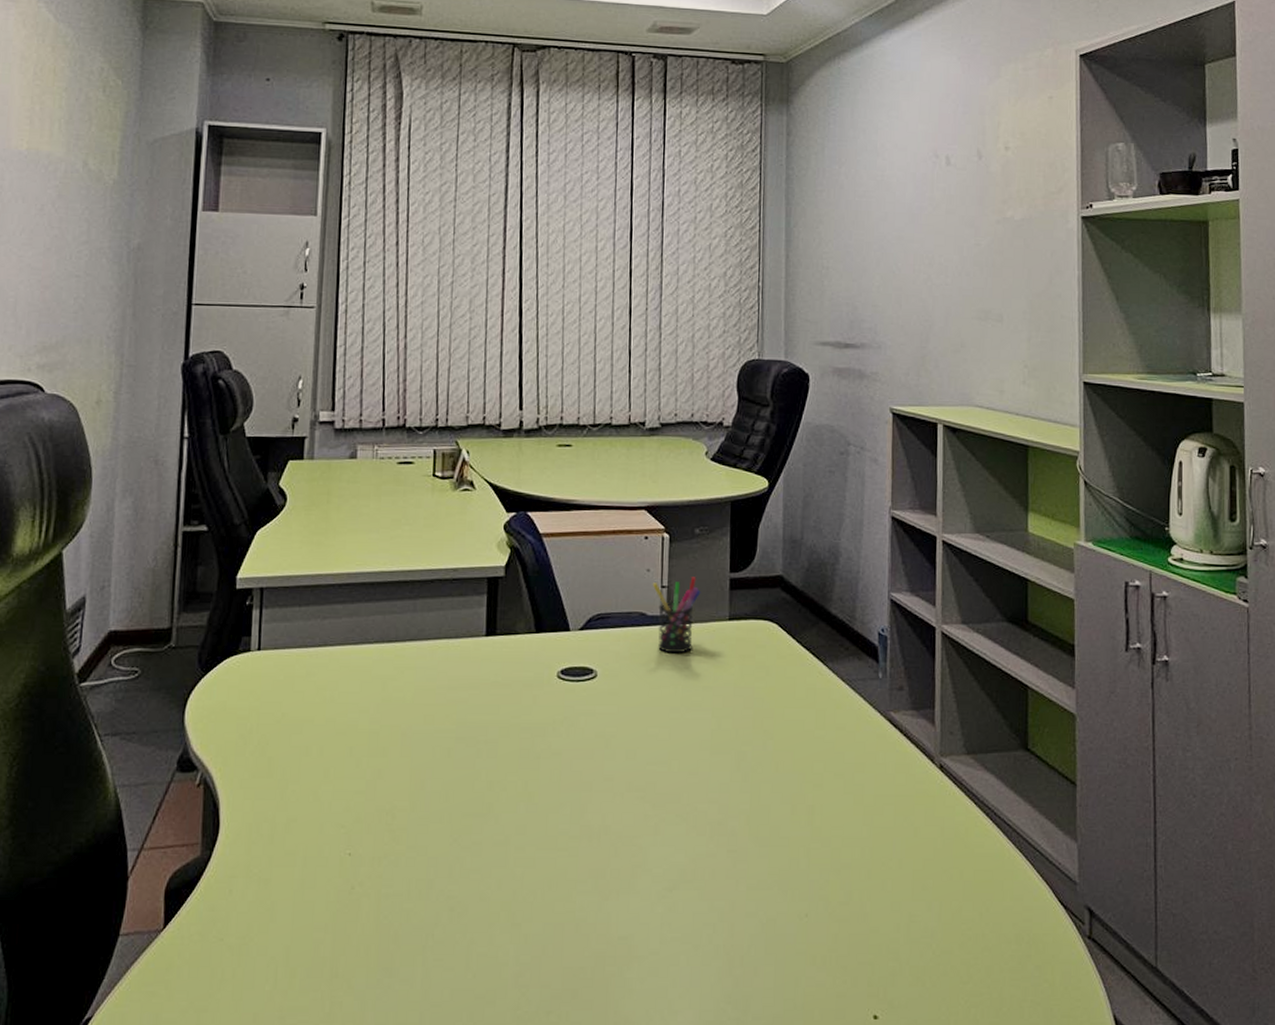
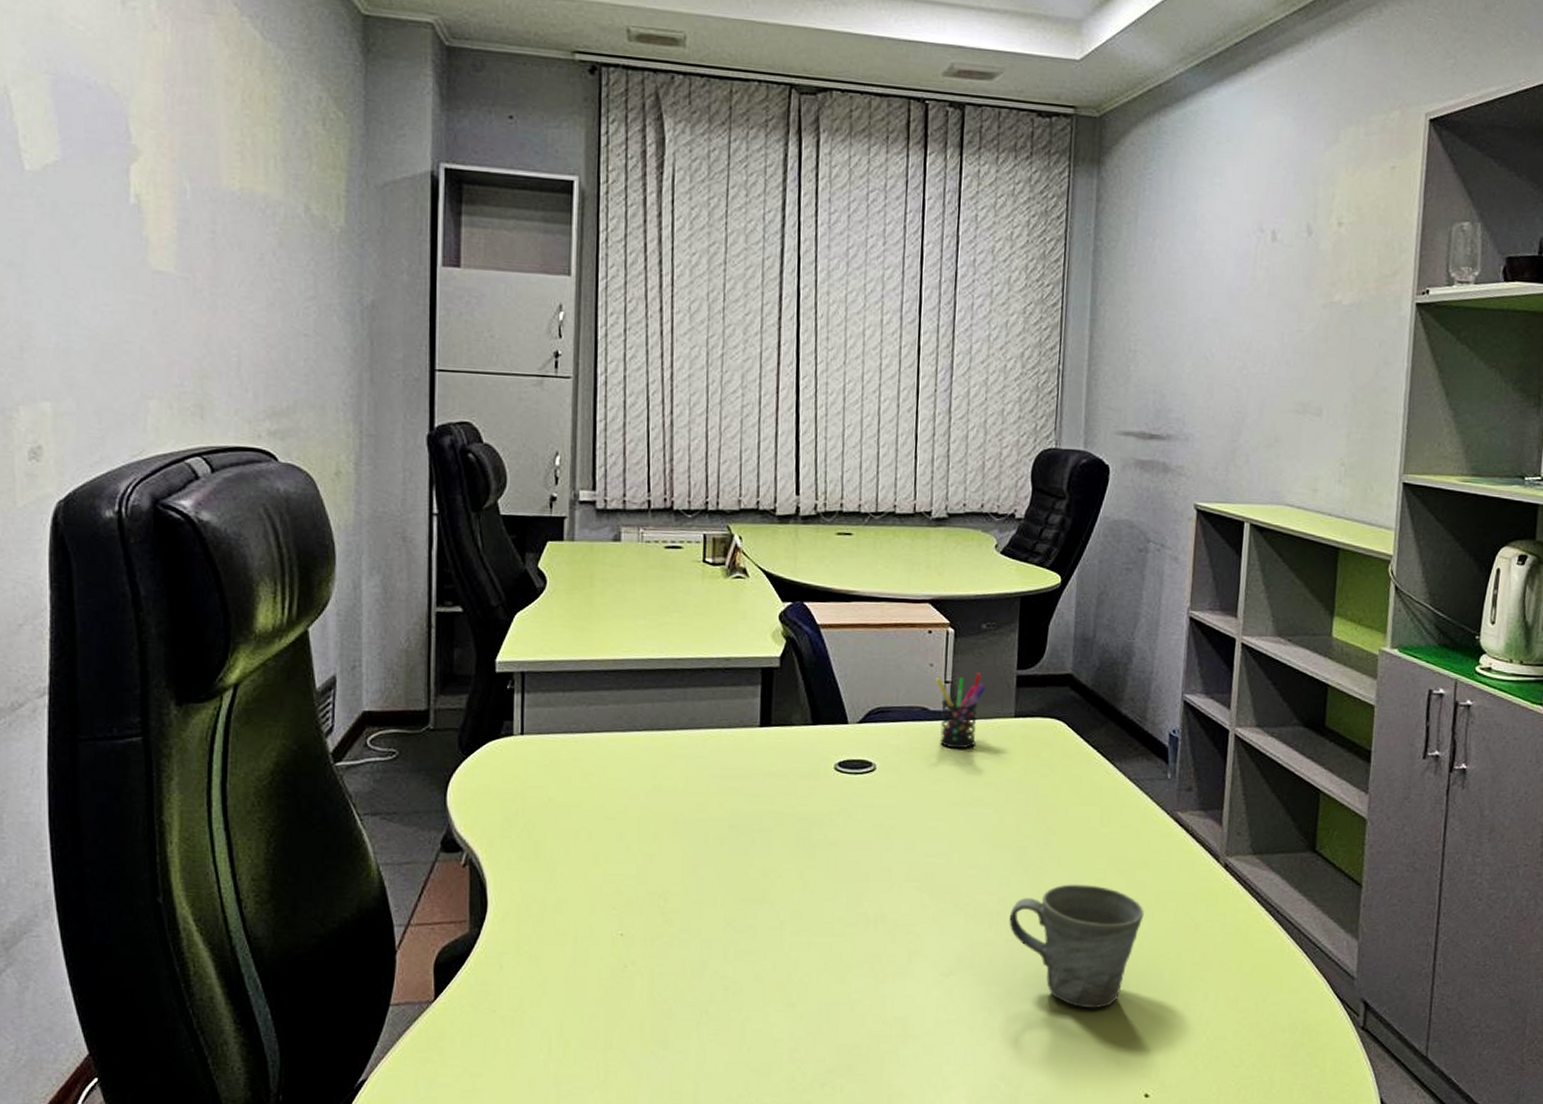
mug: none [730,790,863,923] -> present [1009,884,1144,1009]

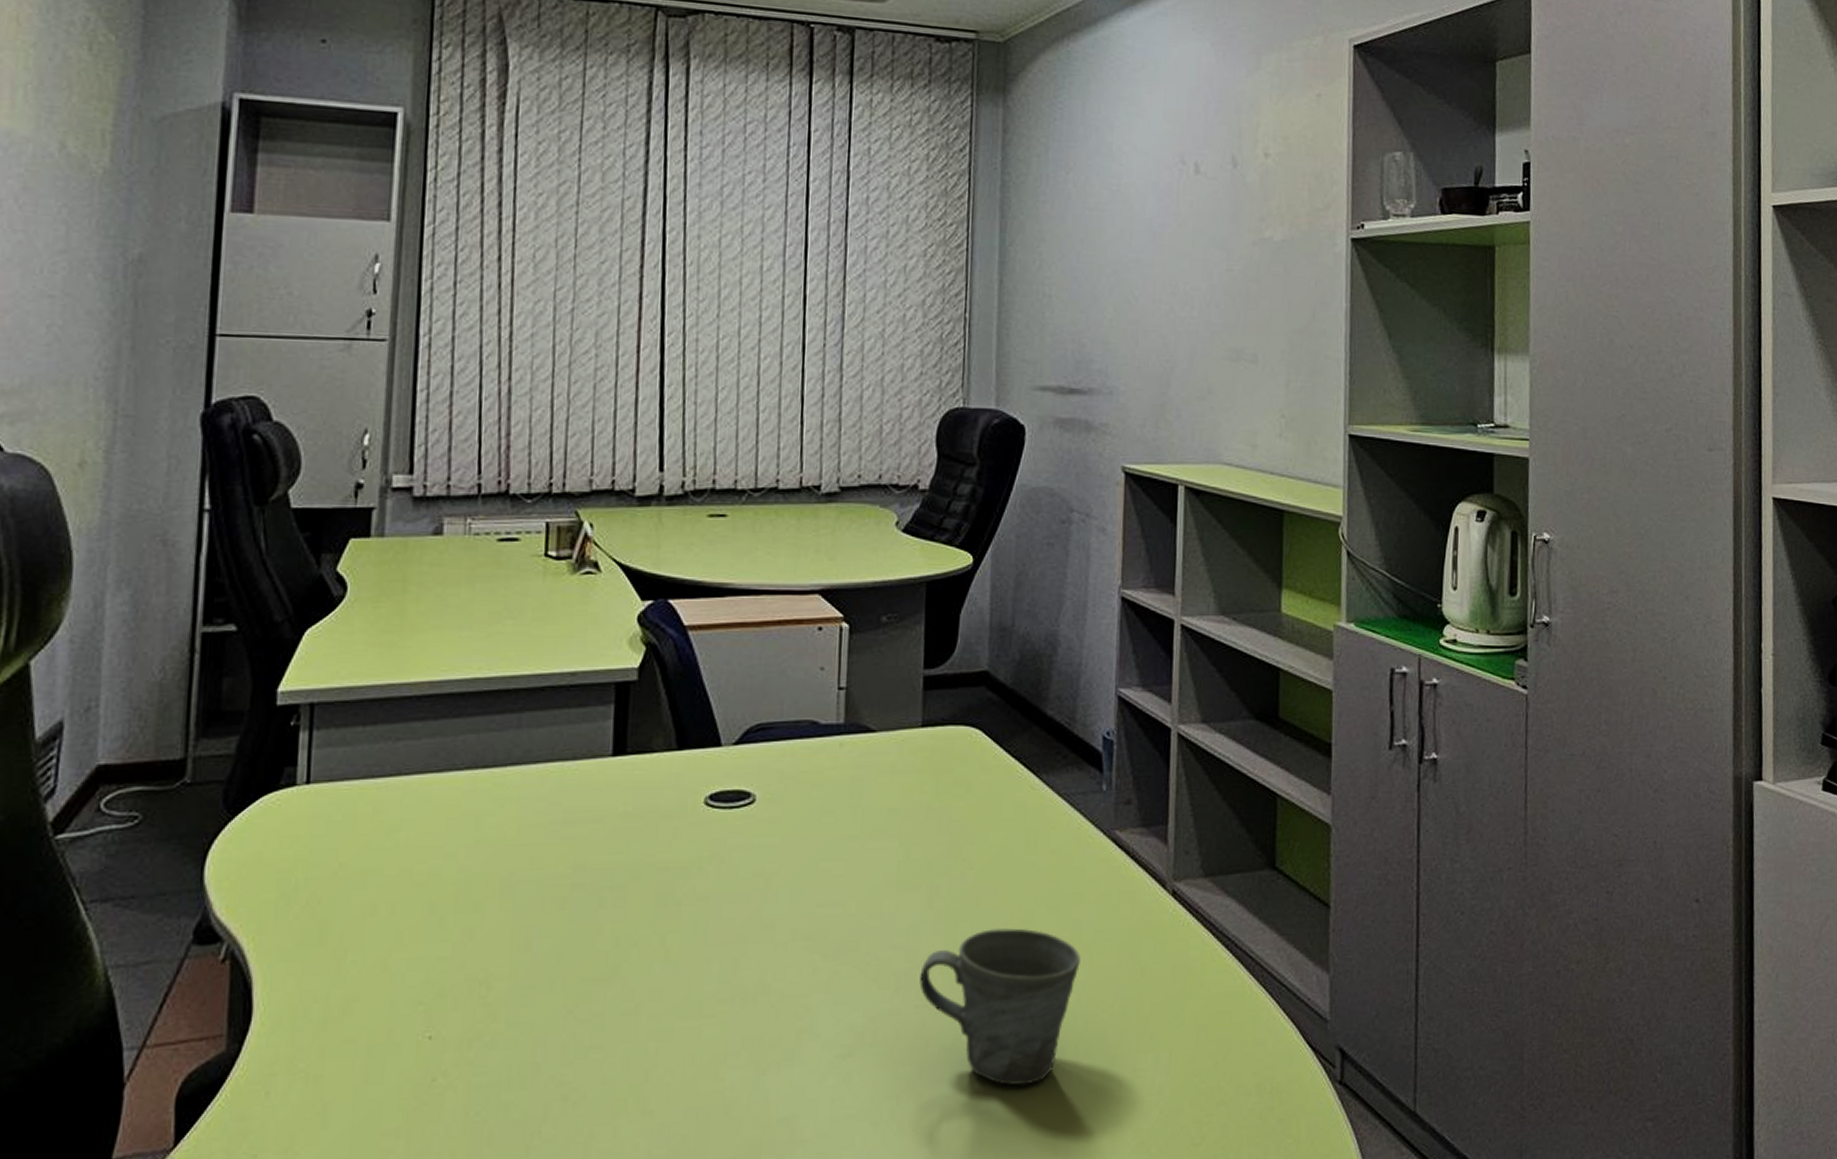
pen holder: present [935,673,986,749] -> none [826,675,888,770]

